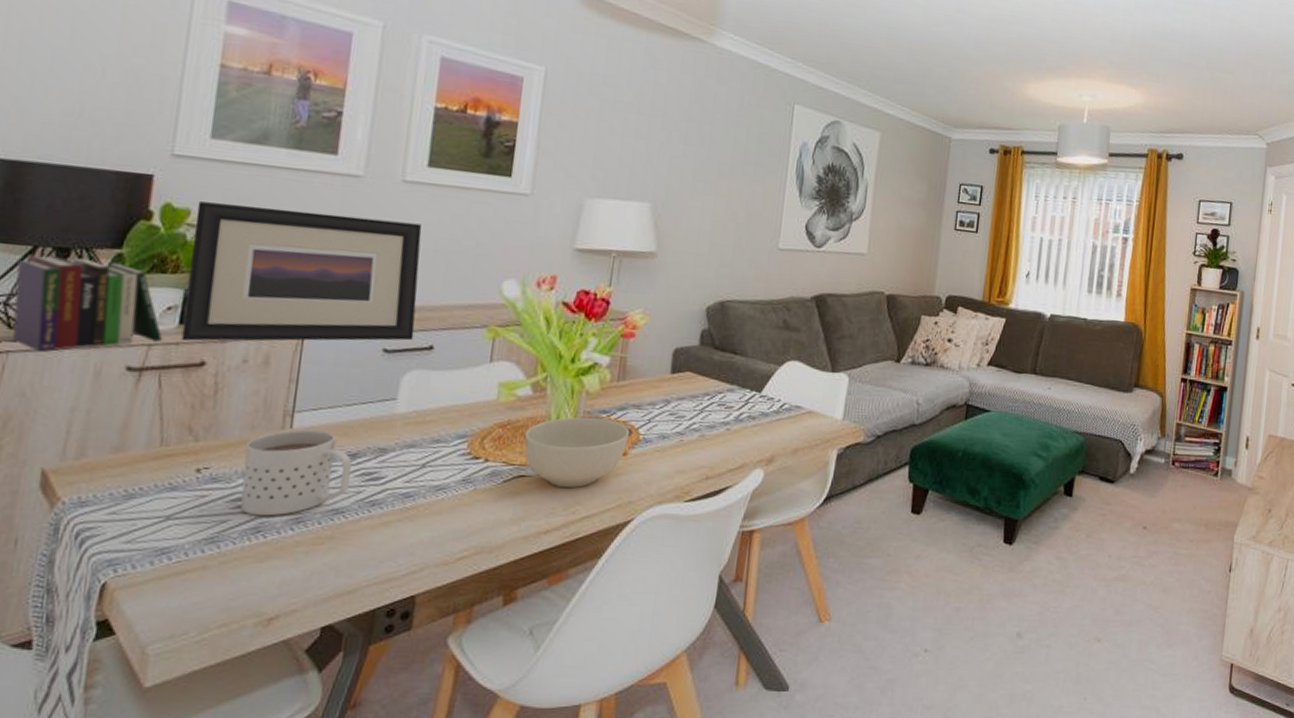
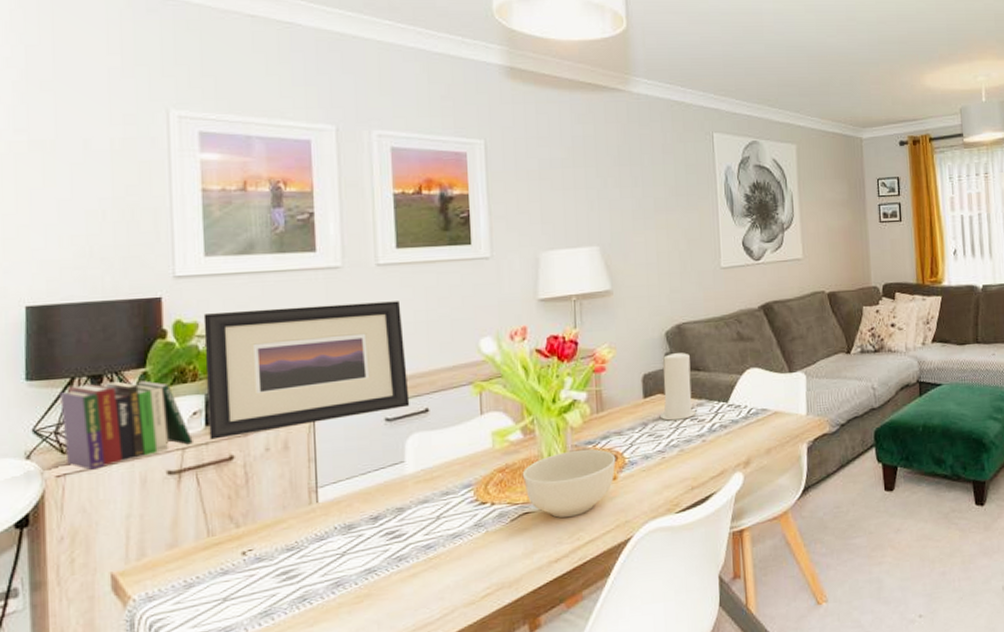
mug: present [240,429,353,517] -> none [280,500,377,586]
candle: none [684,331,729,403] -> present [659,353,697,421]

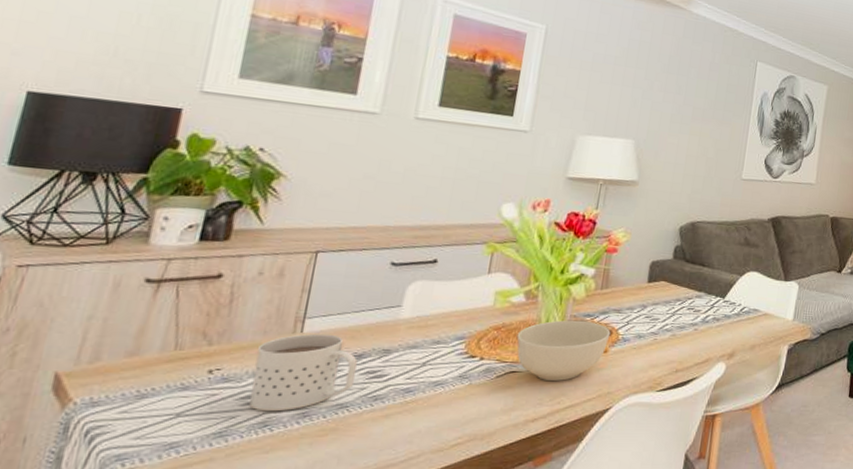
books: present [60,380,193,471] -> none [34,178,182,267]
picture frame: present [203,301,410,440] -> none [200,133,431,256]
mug: none [280,500,377,586] -> present [249,333,358,412]
candle: present [659,353,697,421] -> none [659,247,698,308]

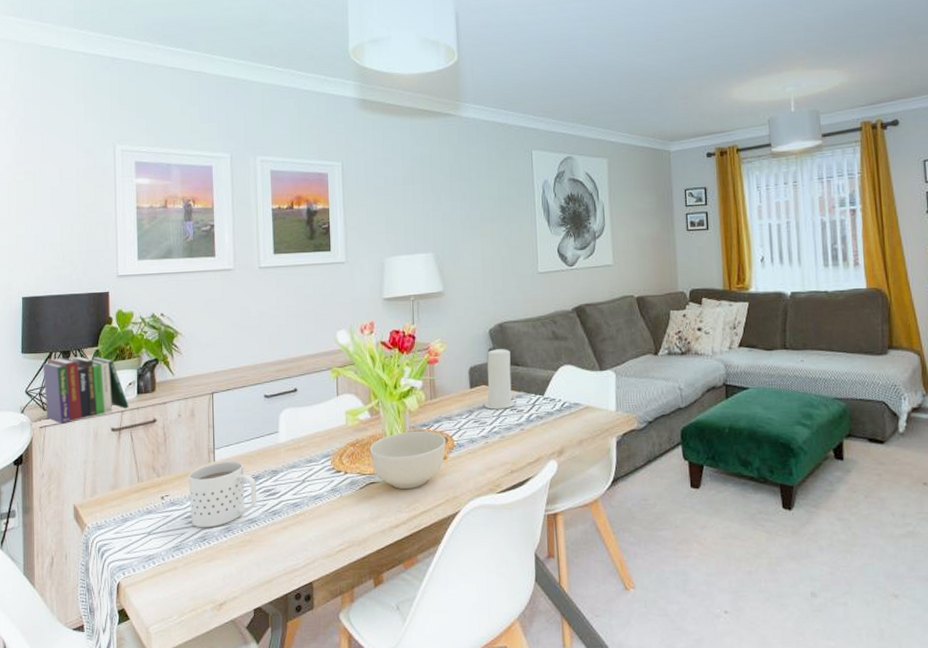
books: none [34,178,182,267] -> present [43,356,129,425]
candle: none [659,247,698,308] -> present [483,349,516,410]

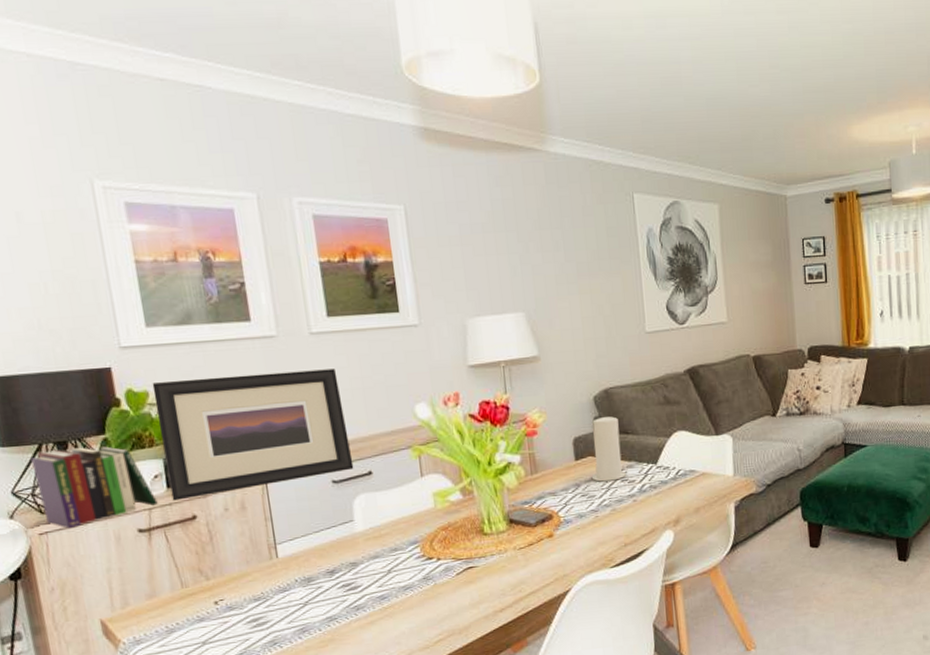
picture frame: none [137,298,283,405] -> present [152,368,354,501]
mug: present [188,461,258,528] -> none [246,555,336,632]
bowl: present [369,430,447,490] -> none [464,508,552,572]

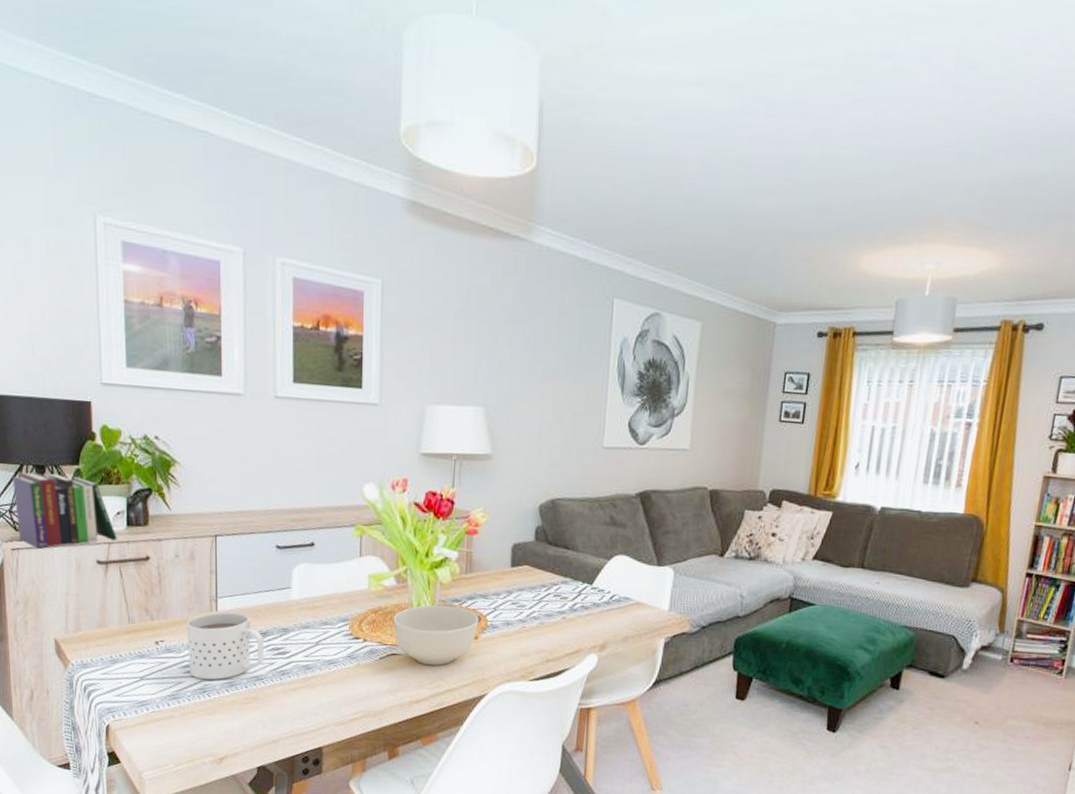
picture frame: present [152,368,354,501] -> none [125,423,298,540]
mug: none [246,555,336,632] -> present [186,612,265,680]
bowl: none [464,508,552,572] -> present [393,605,479,666]
candle: present [591,416,627,482] -> none [524,527,561,594]

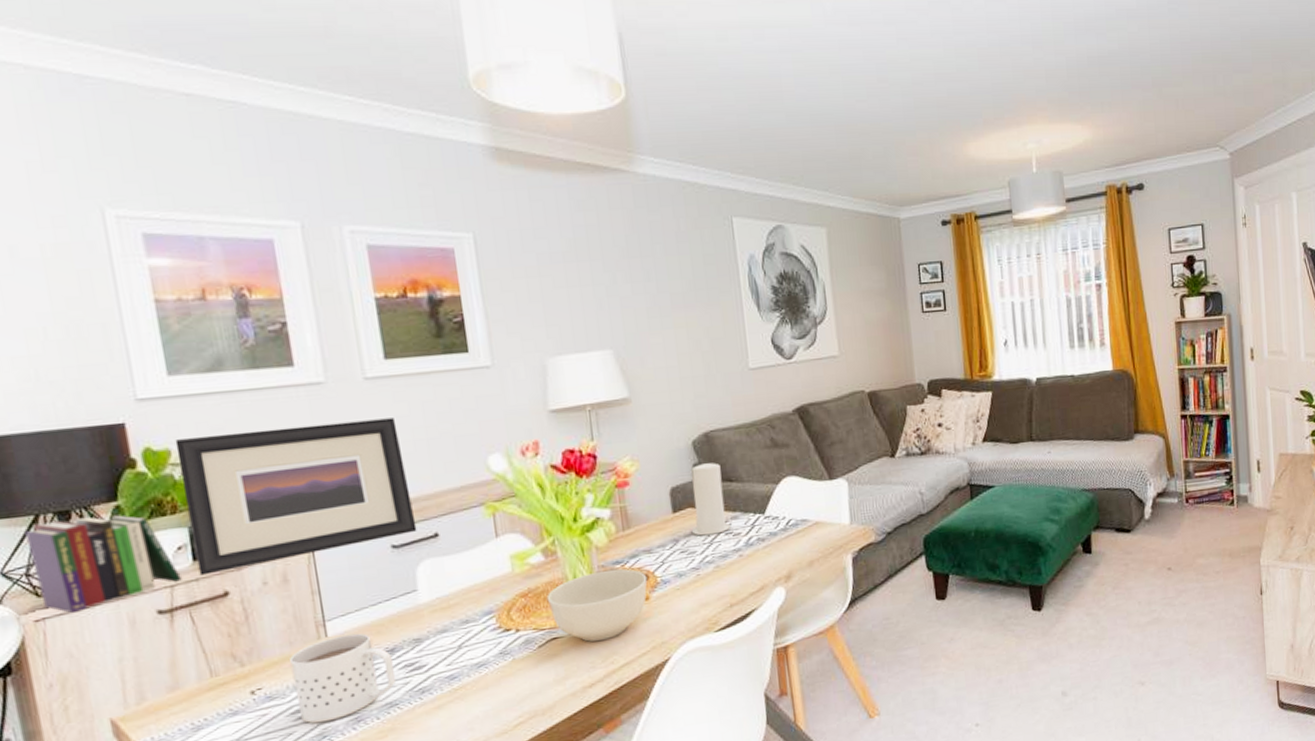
picture frame: none [125,423,298,540] -> present [175,418,417,576]
candle: none [524,527,561,594] -> present [691,463,732,536]

